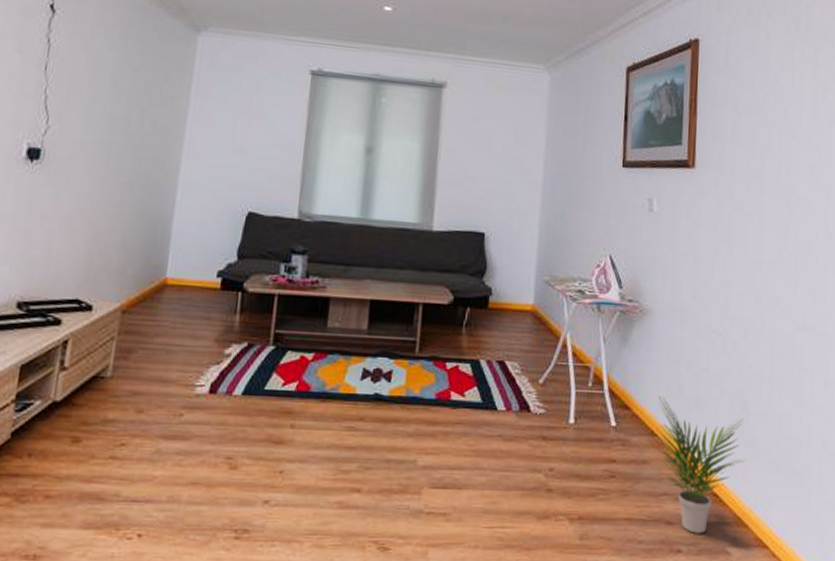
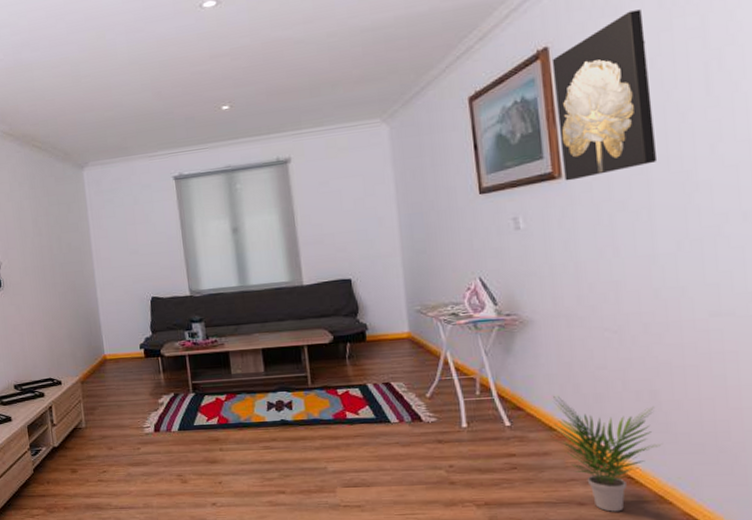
wall art: none [697,27,774,173] -> present [552,9,658,181]

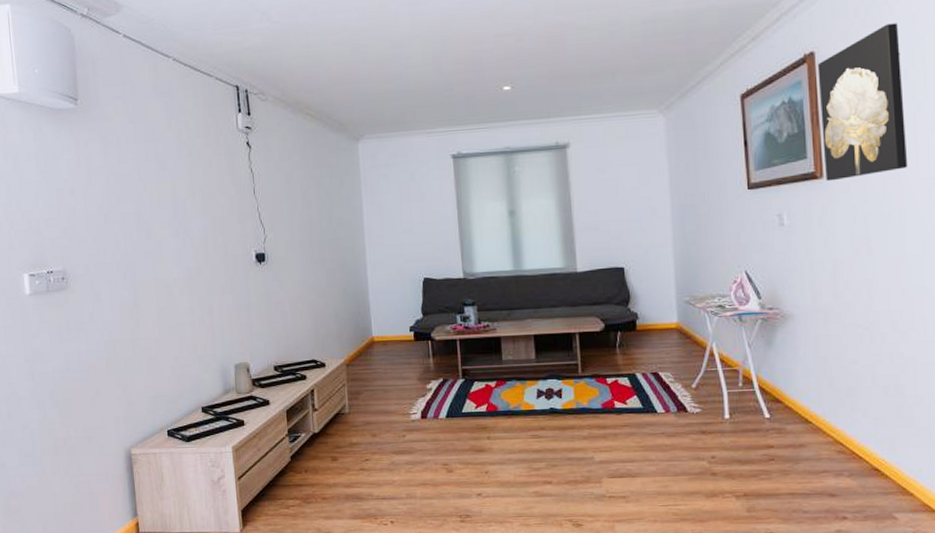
potted plant: present [551,396,660,512] -> none [806,389,904,503]

